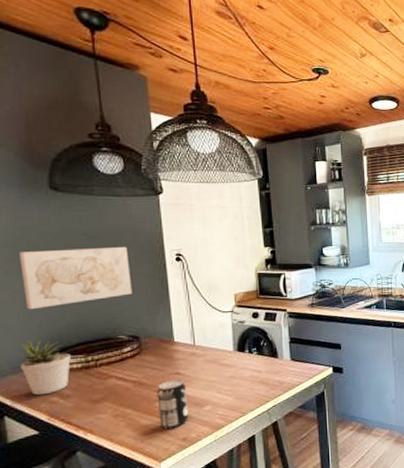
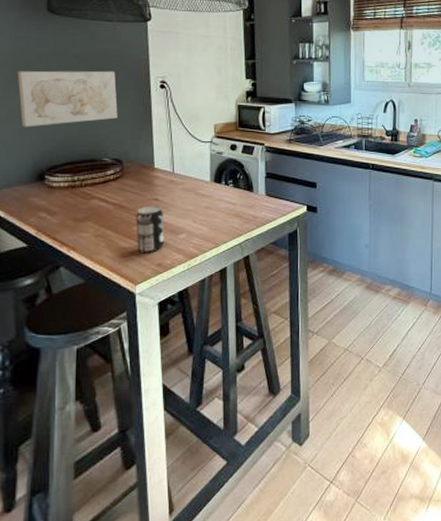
potted plant: present [17,339,71,396] -> none [11,155,59,210]

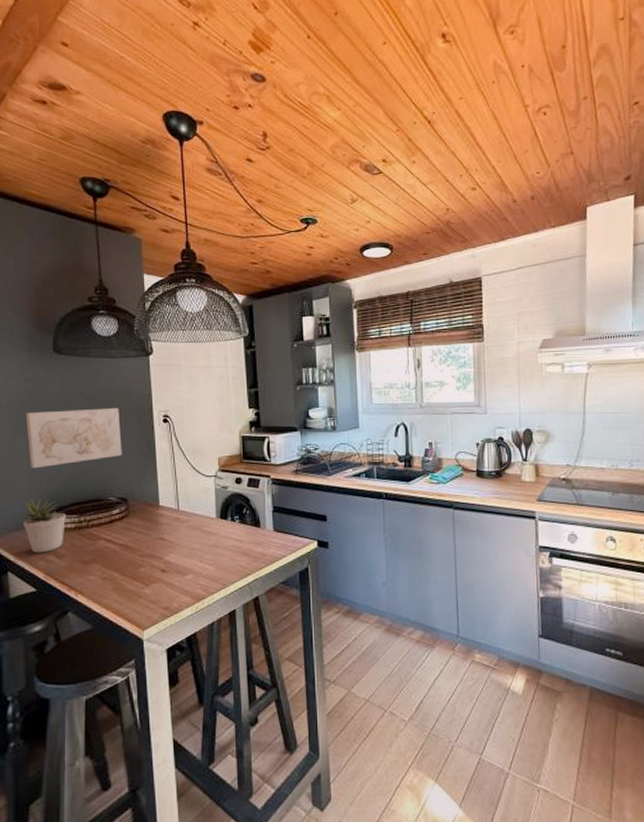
potted plant: none [11,155,59,210] -> present [21,497,66,553]
beverage can: present [136,205,165,253] -> none [142,545,172,595]

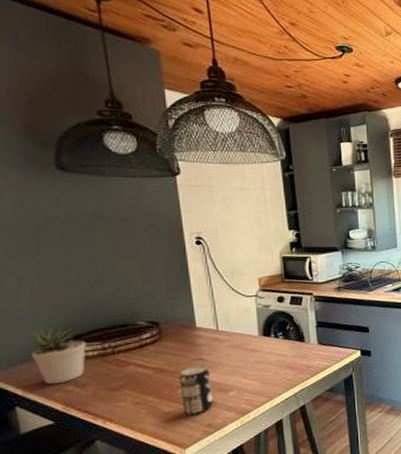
wall art: present [26,407,122,469] -> none [26,229,150,296]
beverage can: none [142,545,172,595] -> present [179,365,214,415]

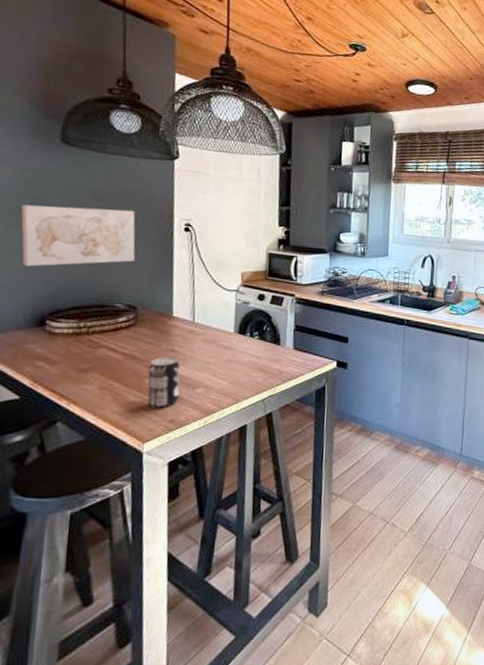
wall art: none [26,229,150,296] -> present [21,204,136,267]
potted plant: present [28,327,86,385] -> none [6,297,62,358]

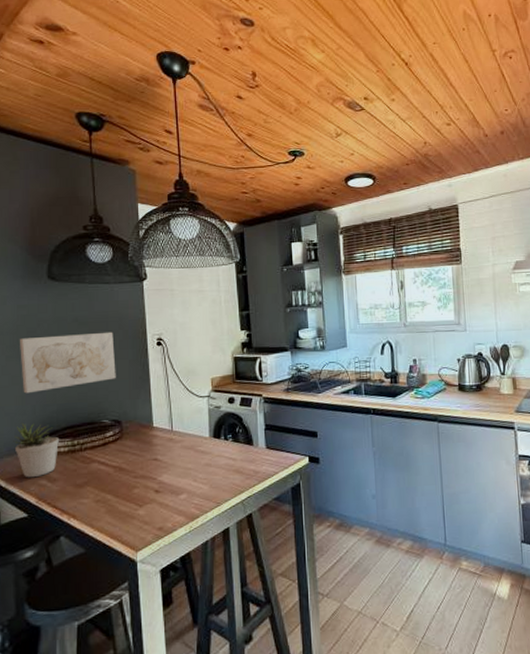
potted plant: none [6,297,62,358] -> present [13,422,59,478]
beverage can: present [148,356,180,408] -> none [136,465,166,517]

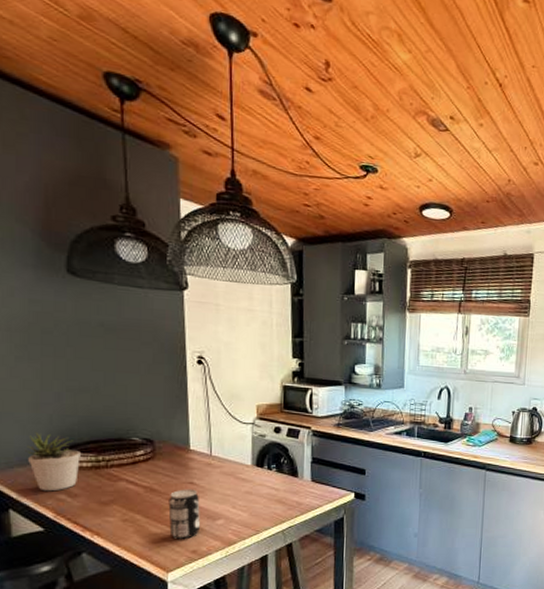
wall art: present [20,331,116,394] -> none [32,338,149,401]
beverage can: none [136,465,166,517] -> present [168,489,201,539]

